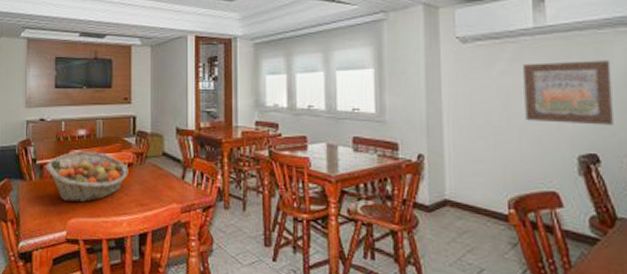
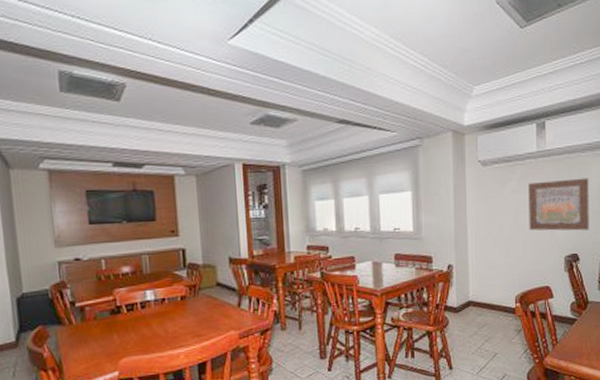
fruit basket: present [47,151,129,203] -> none [88,288,182,342]

